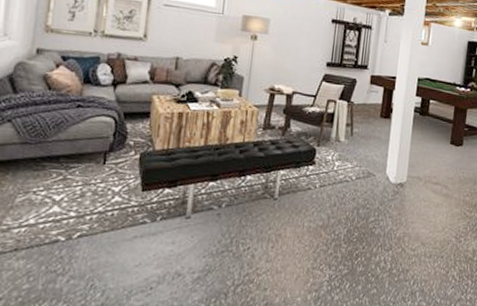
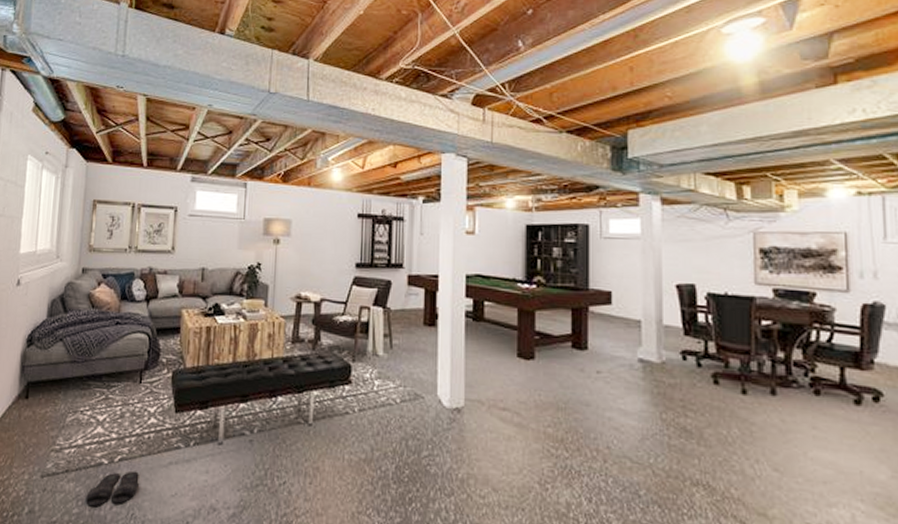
slippers: none [38,245,101,282] -> present [86,470,140,508]

